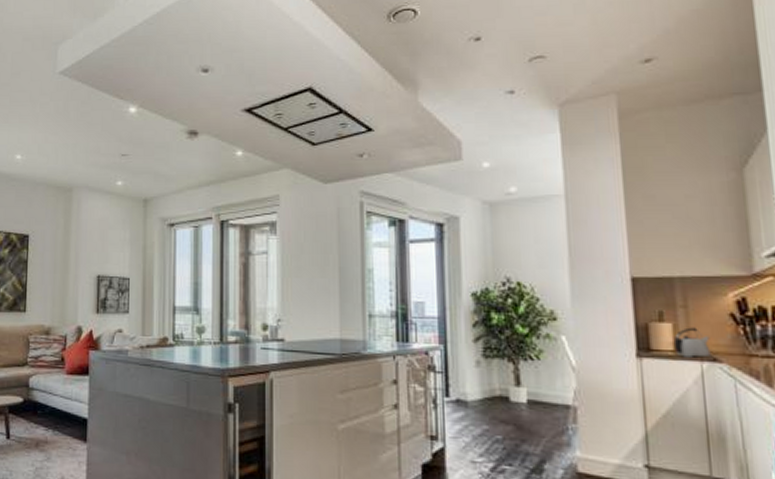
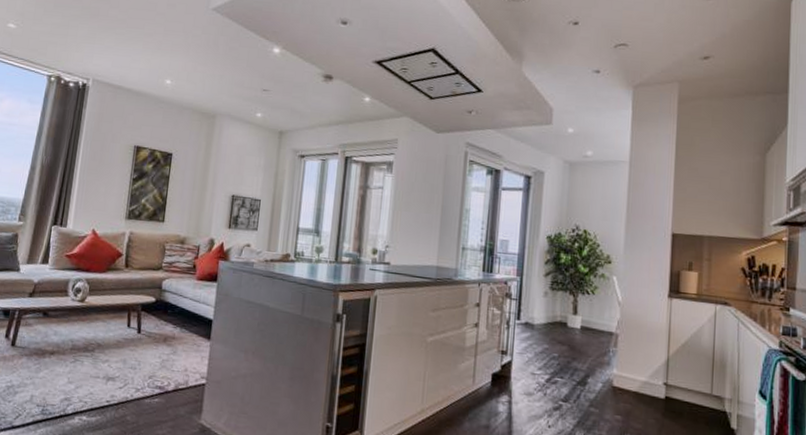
kettle: present [673,327,712,358] -> none [697,276,724,302]

